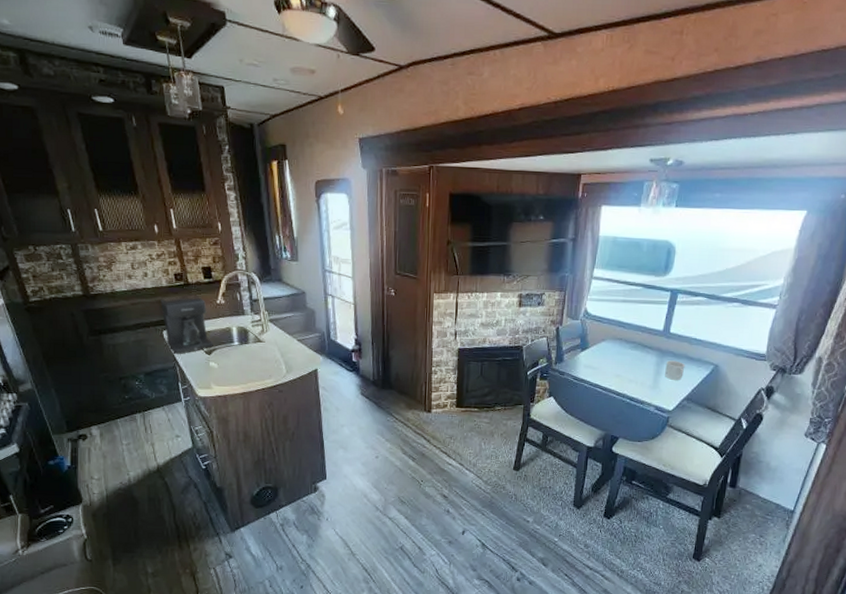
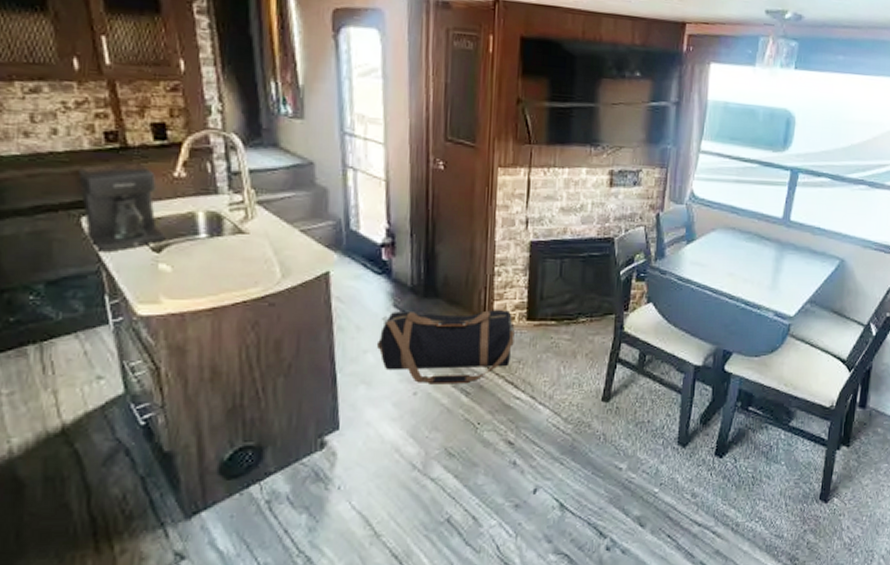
duffel bag: none [350,398,448,452] -> present [376,310,516,385]
mug: present [665,360,685,381] -> none [785,254,808,280]

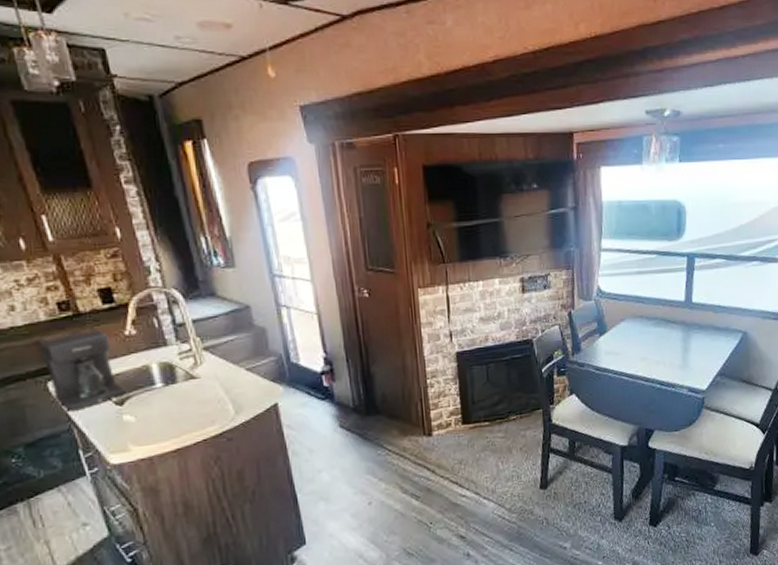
duffel bag: present [376,310,516,385] -> none [329,417,454,494]

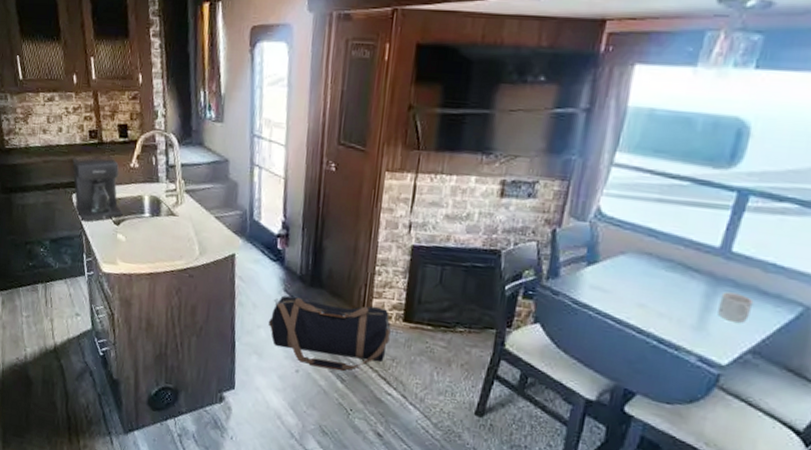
duffel bag: none [329,417,454,494] -> present [268,295,392,371]
mug: none [692,333,713,357] -> present [718,291,754,324]

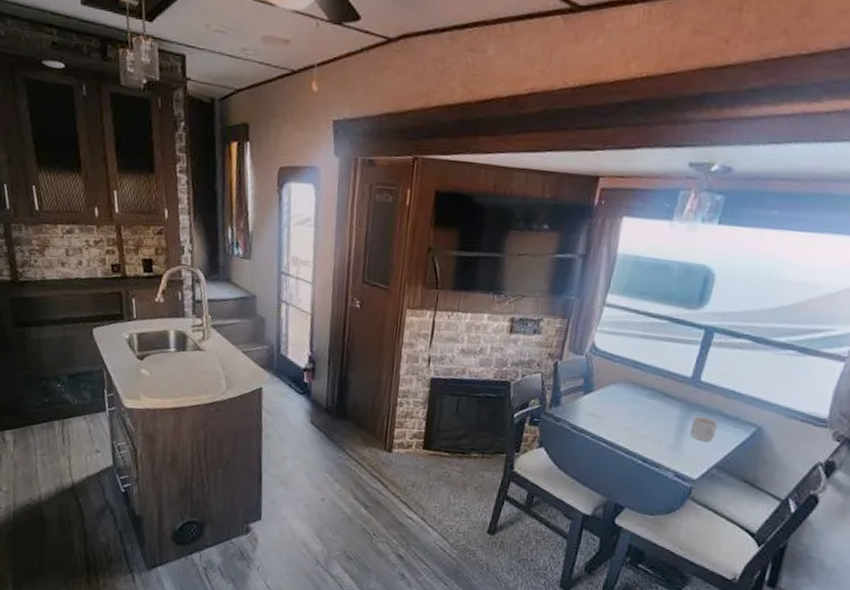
coffee maker: present [72,154,123,222] -> none [93,289,147,357]
duffel bag: present [268,295,392,371] -> none [294,427,413,497]

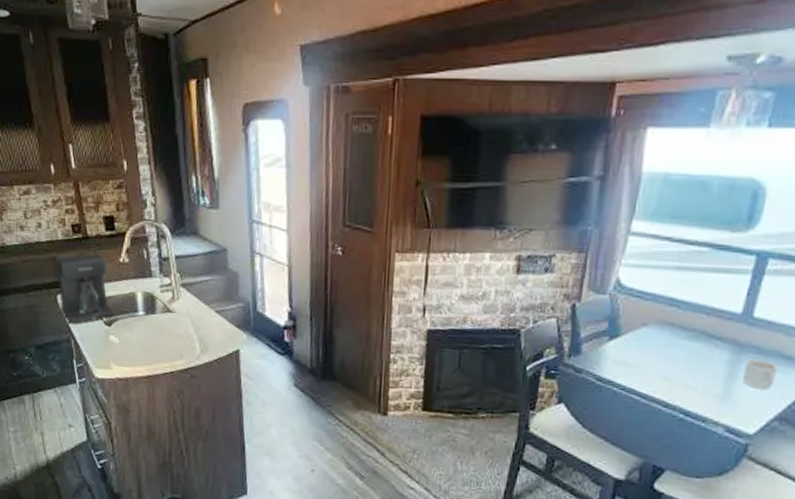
coffee maker: none [93,289,147,357] -> present [55,250,114,324]

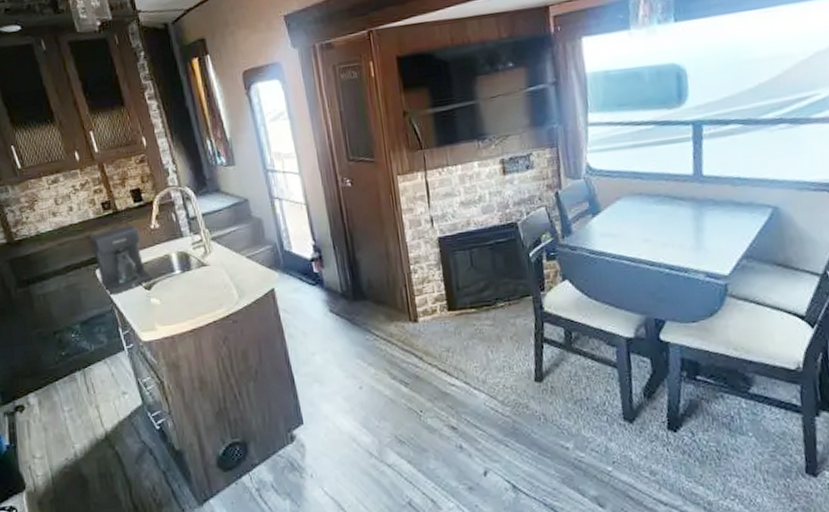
mug: present [743,358,778,391] -> none [706,209,734,237]

